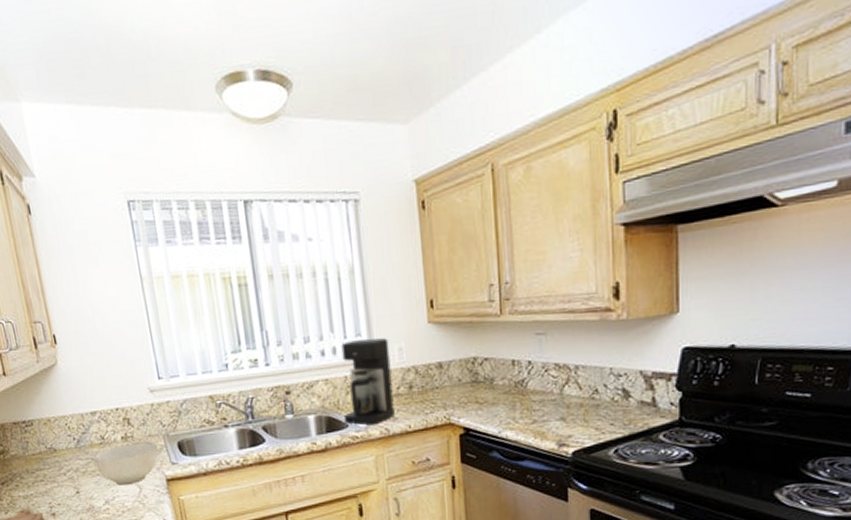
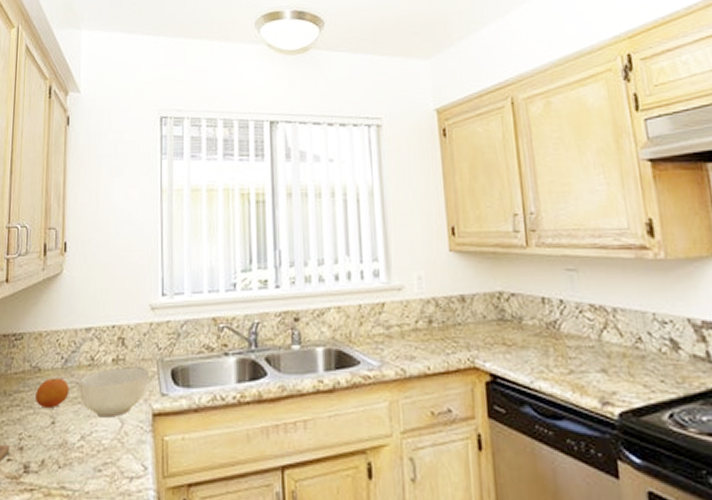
fruit: none [55,455,87,482] -> present [34,377,69,409]
coffee maker: present [341,338,395,425] -> none [355,264,412,362]

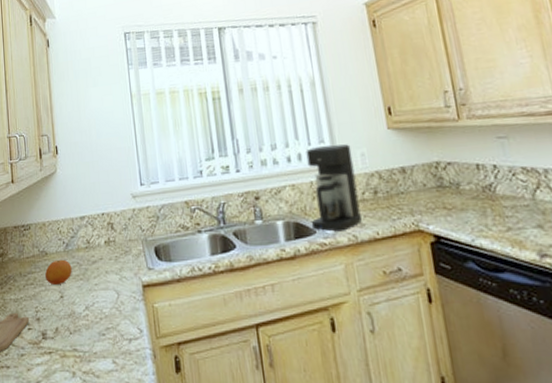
bowl: present [79,367,149,418] -> none [80,247,137,291]
coffee maker: none [355,264,412,362] -> present [306,144,362,231]

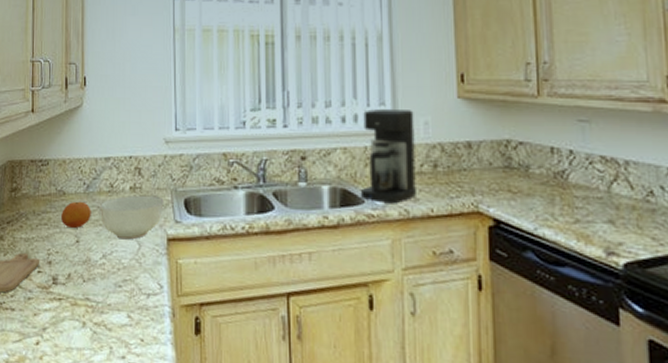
bowl: none [80,247,137,291] -> present [100,195,164,240]

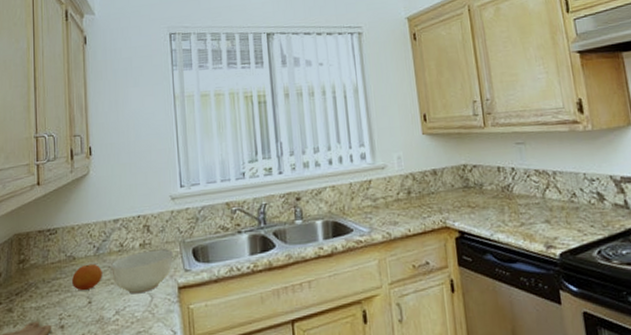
coffee maker: present [360,108,416,203] -> none [347,148,396,229]

